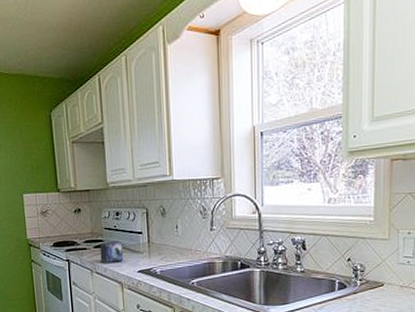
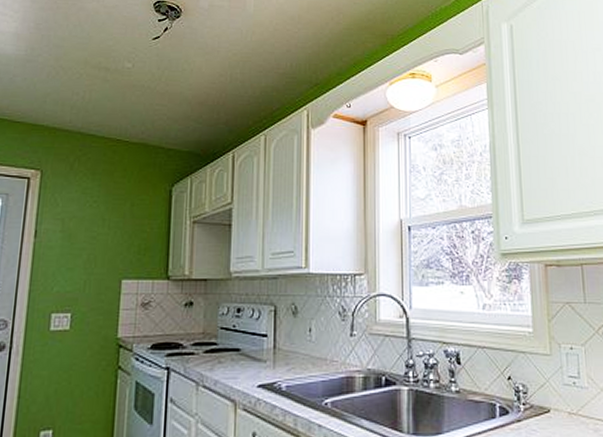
small box: present [99,240,124,264] -> none [211,344,242,375]

